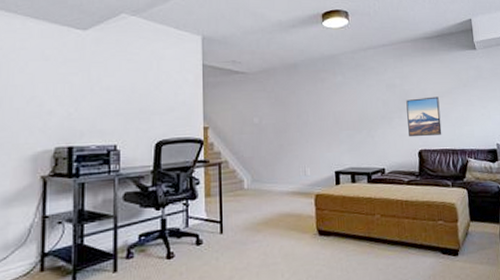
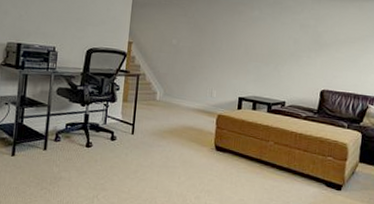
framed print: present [406,96,442,137] -> none [314,41,351,79]

